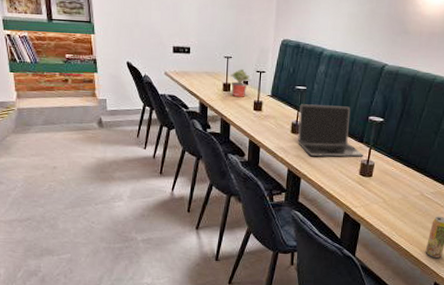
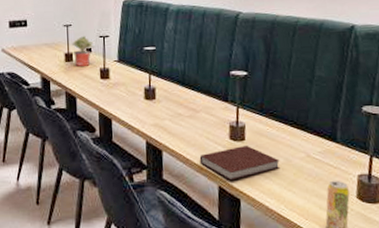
laptop: present [298,104,364,157] -> none [151,63,231,123]
notebook: none [331,180,398,209] -> present [199,144,280,181]

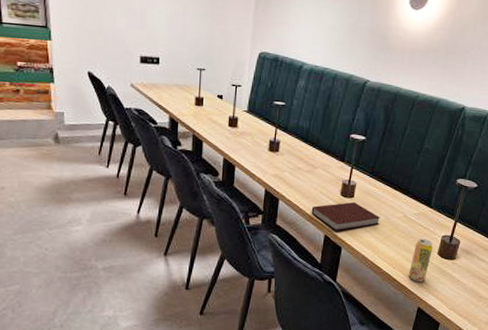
potted plant: present [72,36,95,67] -> none [204,82,227,112]

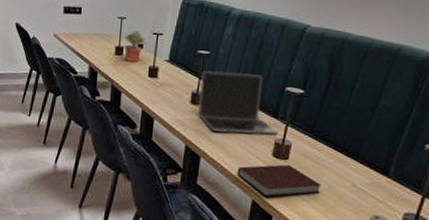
potted plant: none [204,82,227,112] -> present [124,31,147,62]
laptop: none [276,120,345,177] -> present [198,71,278,136]

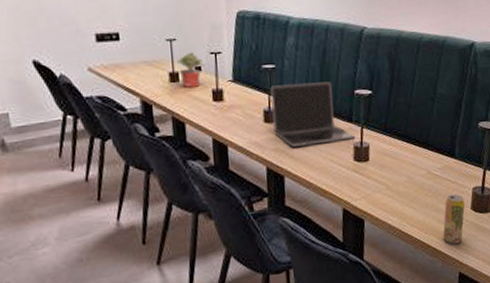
notebook: present [237,164,322,197] -> none [323,165,402,202]

